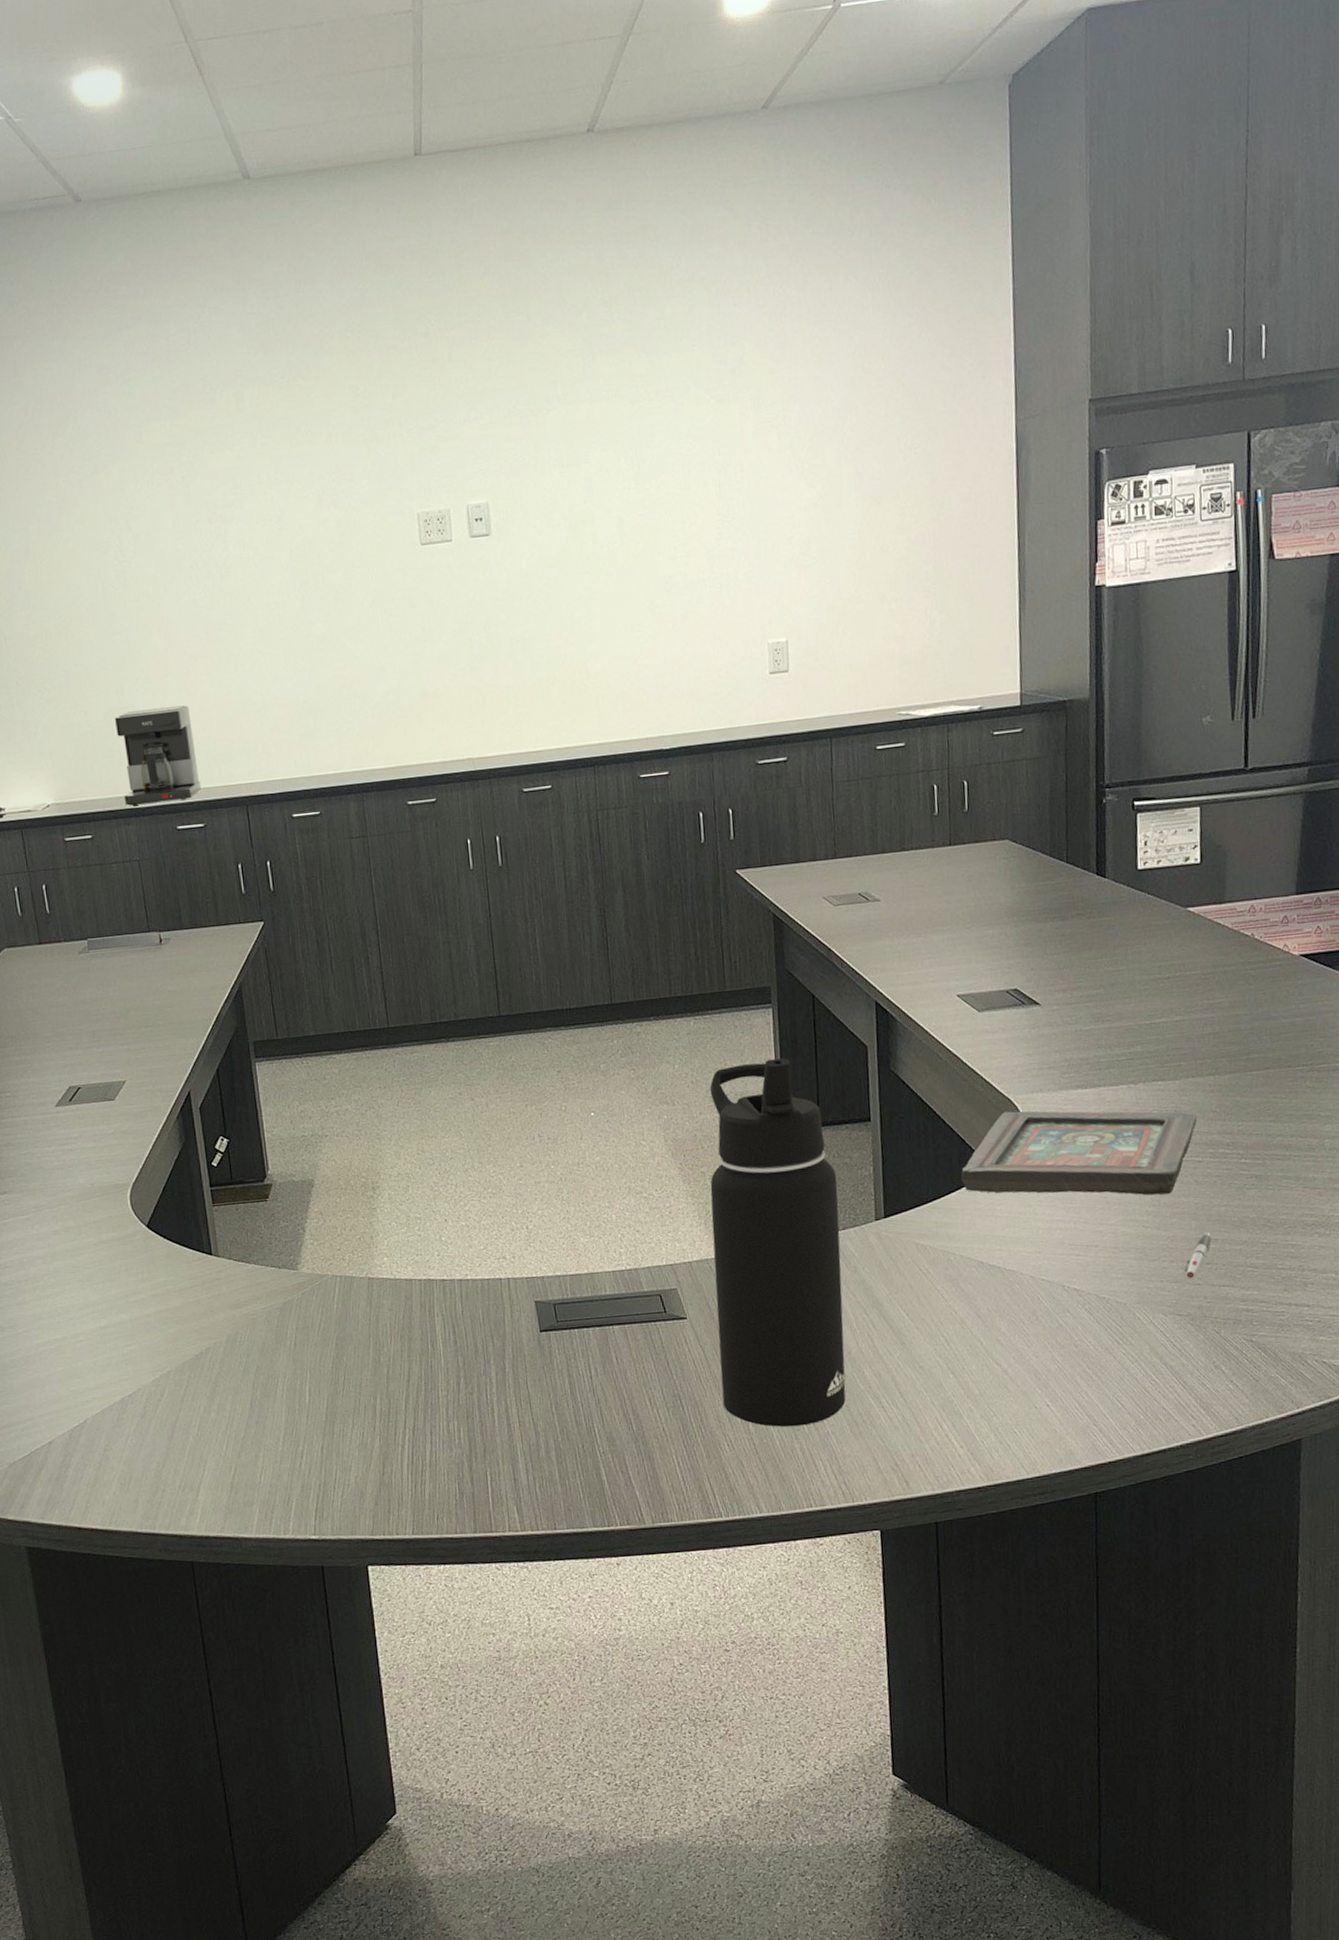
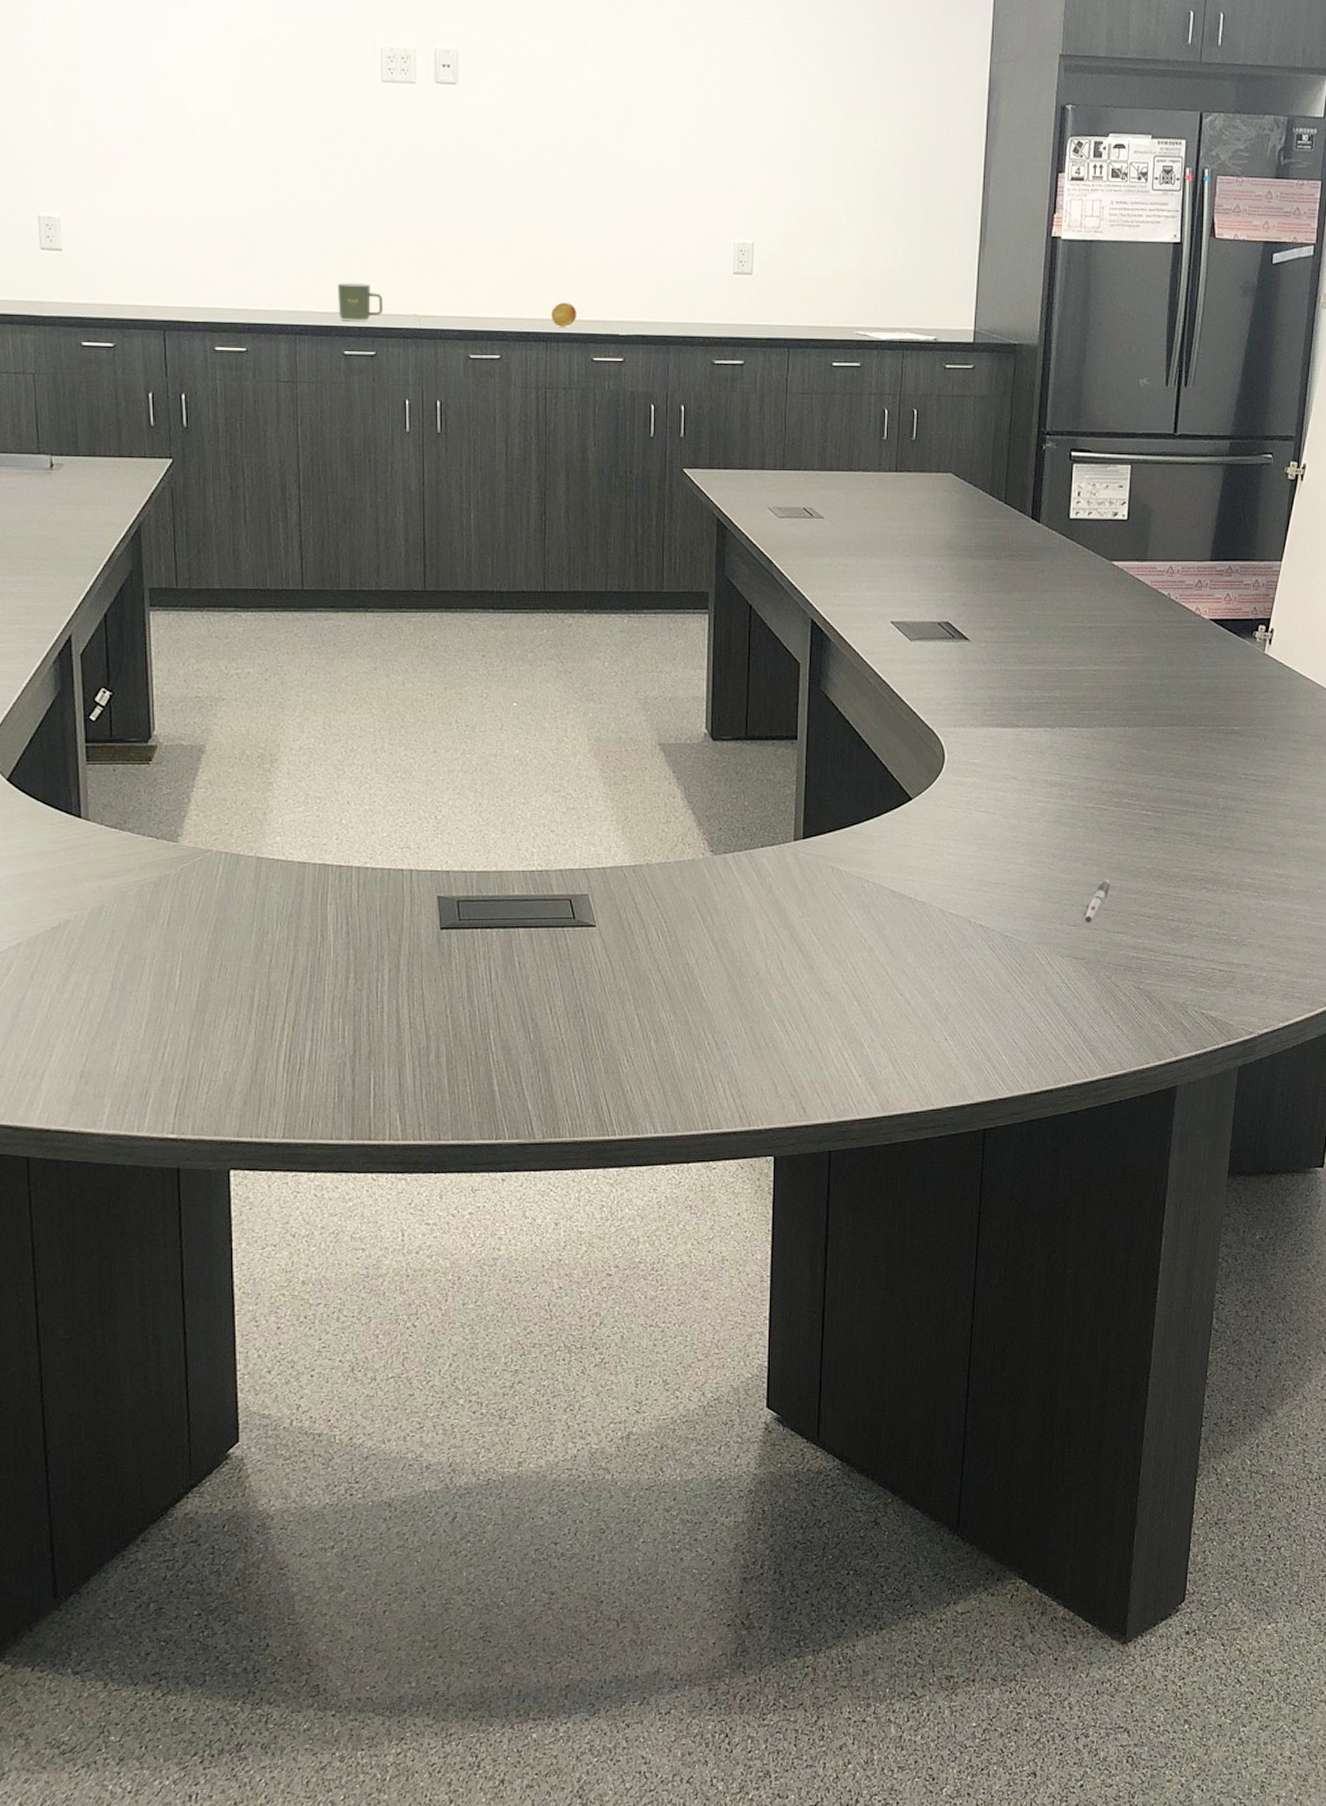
coffee maker: present [114,705,201,806] -> none [19,207,113,315]
mug: none [397,736,440,774] -> present [338,282,384,322]
fruit: none [596,725,621,750] -> present [551,302,576,327]
water bottle: present [709,1058,846,1427] -> none [626,667,759,1046]
religious icon: present [960,1110,1197,1196] -> none [880,743,1106,838]

